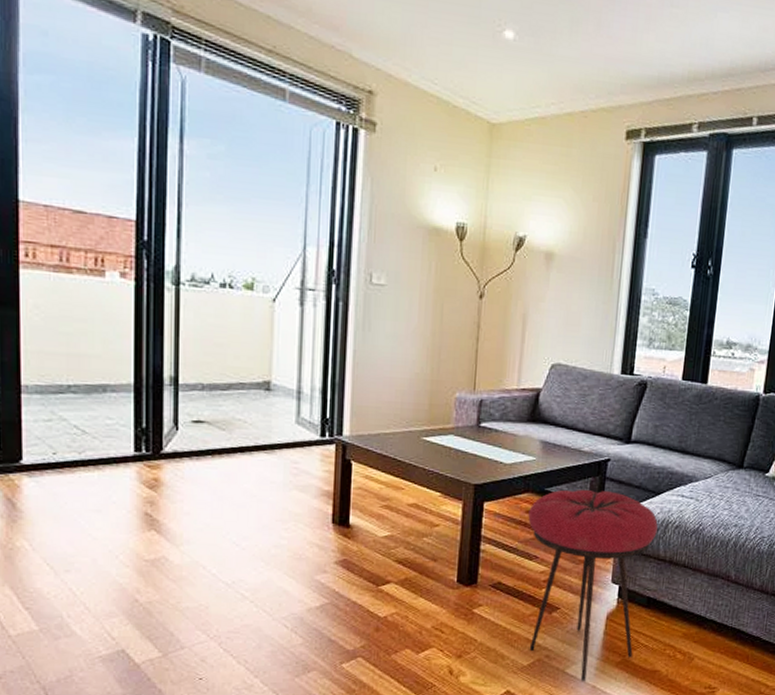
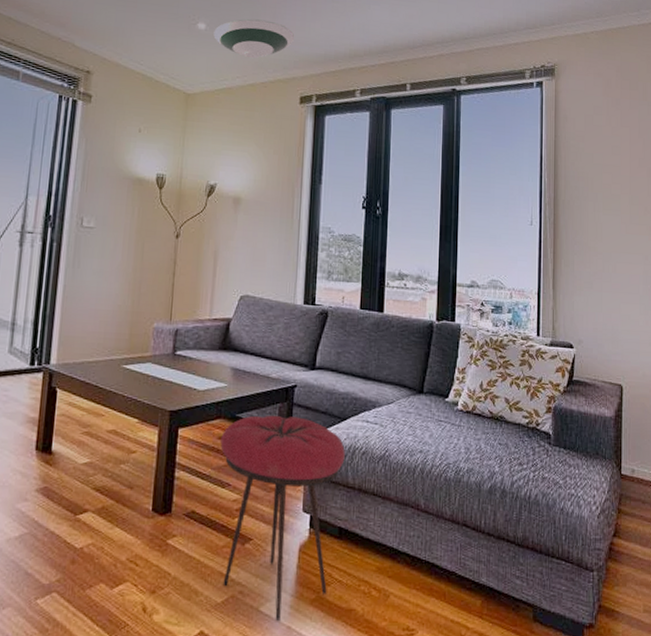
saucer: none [524,26,623,80] -> present [213,19,295,59]

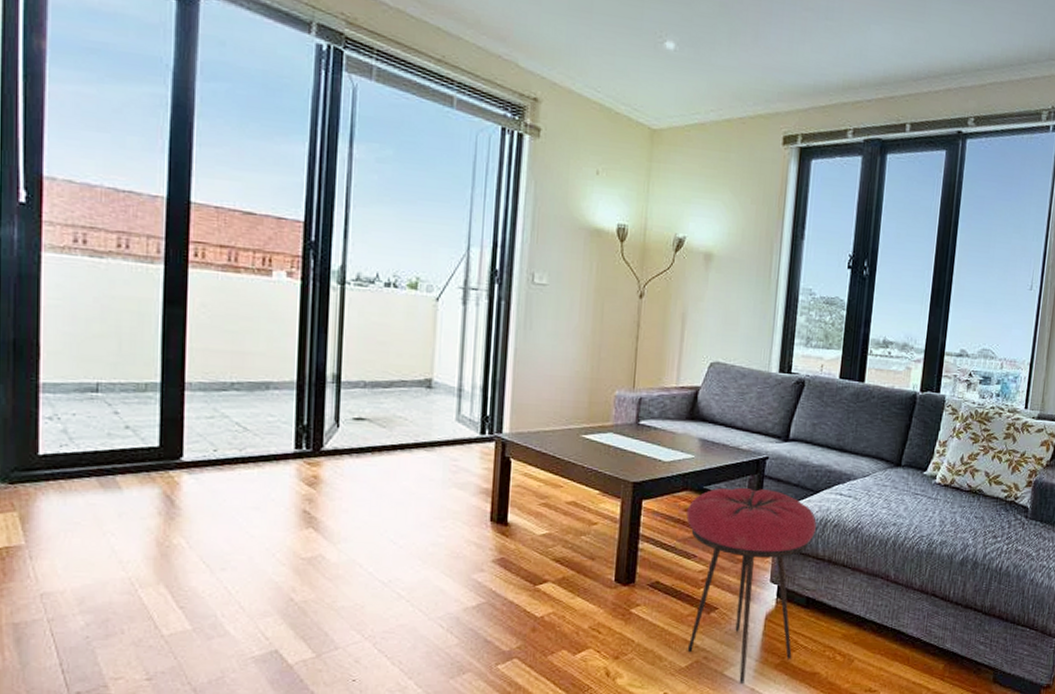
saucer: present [213,19,295,59] -> none [684,38,780,88]

